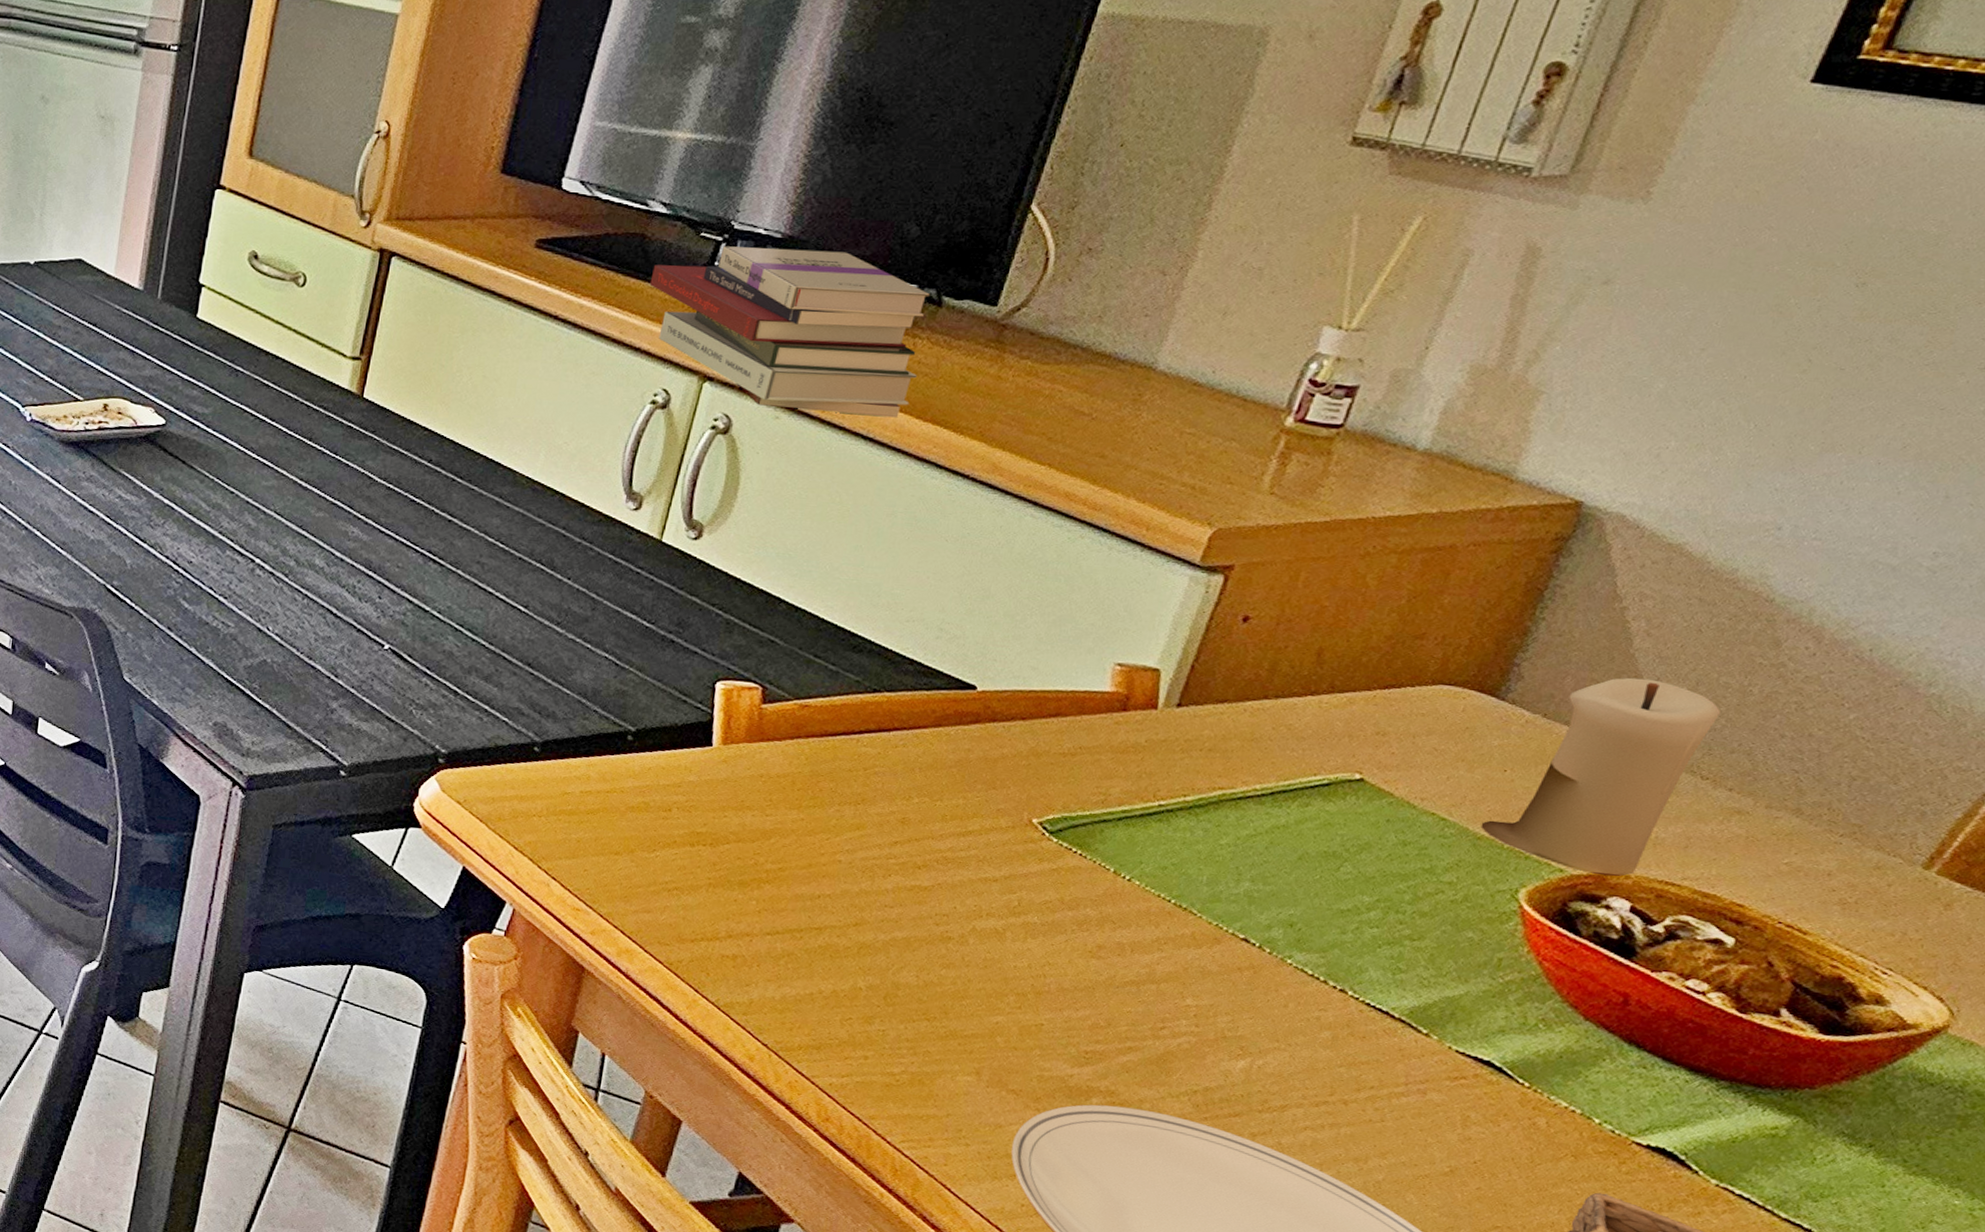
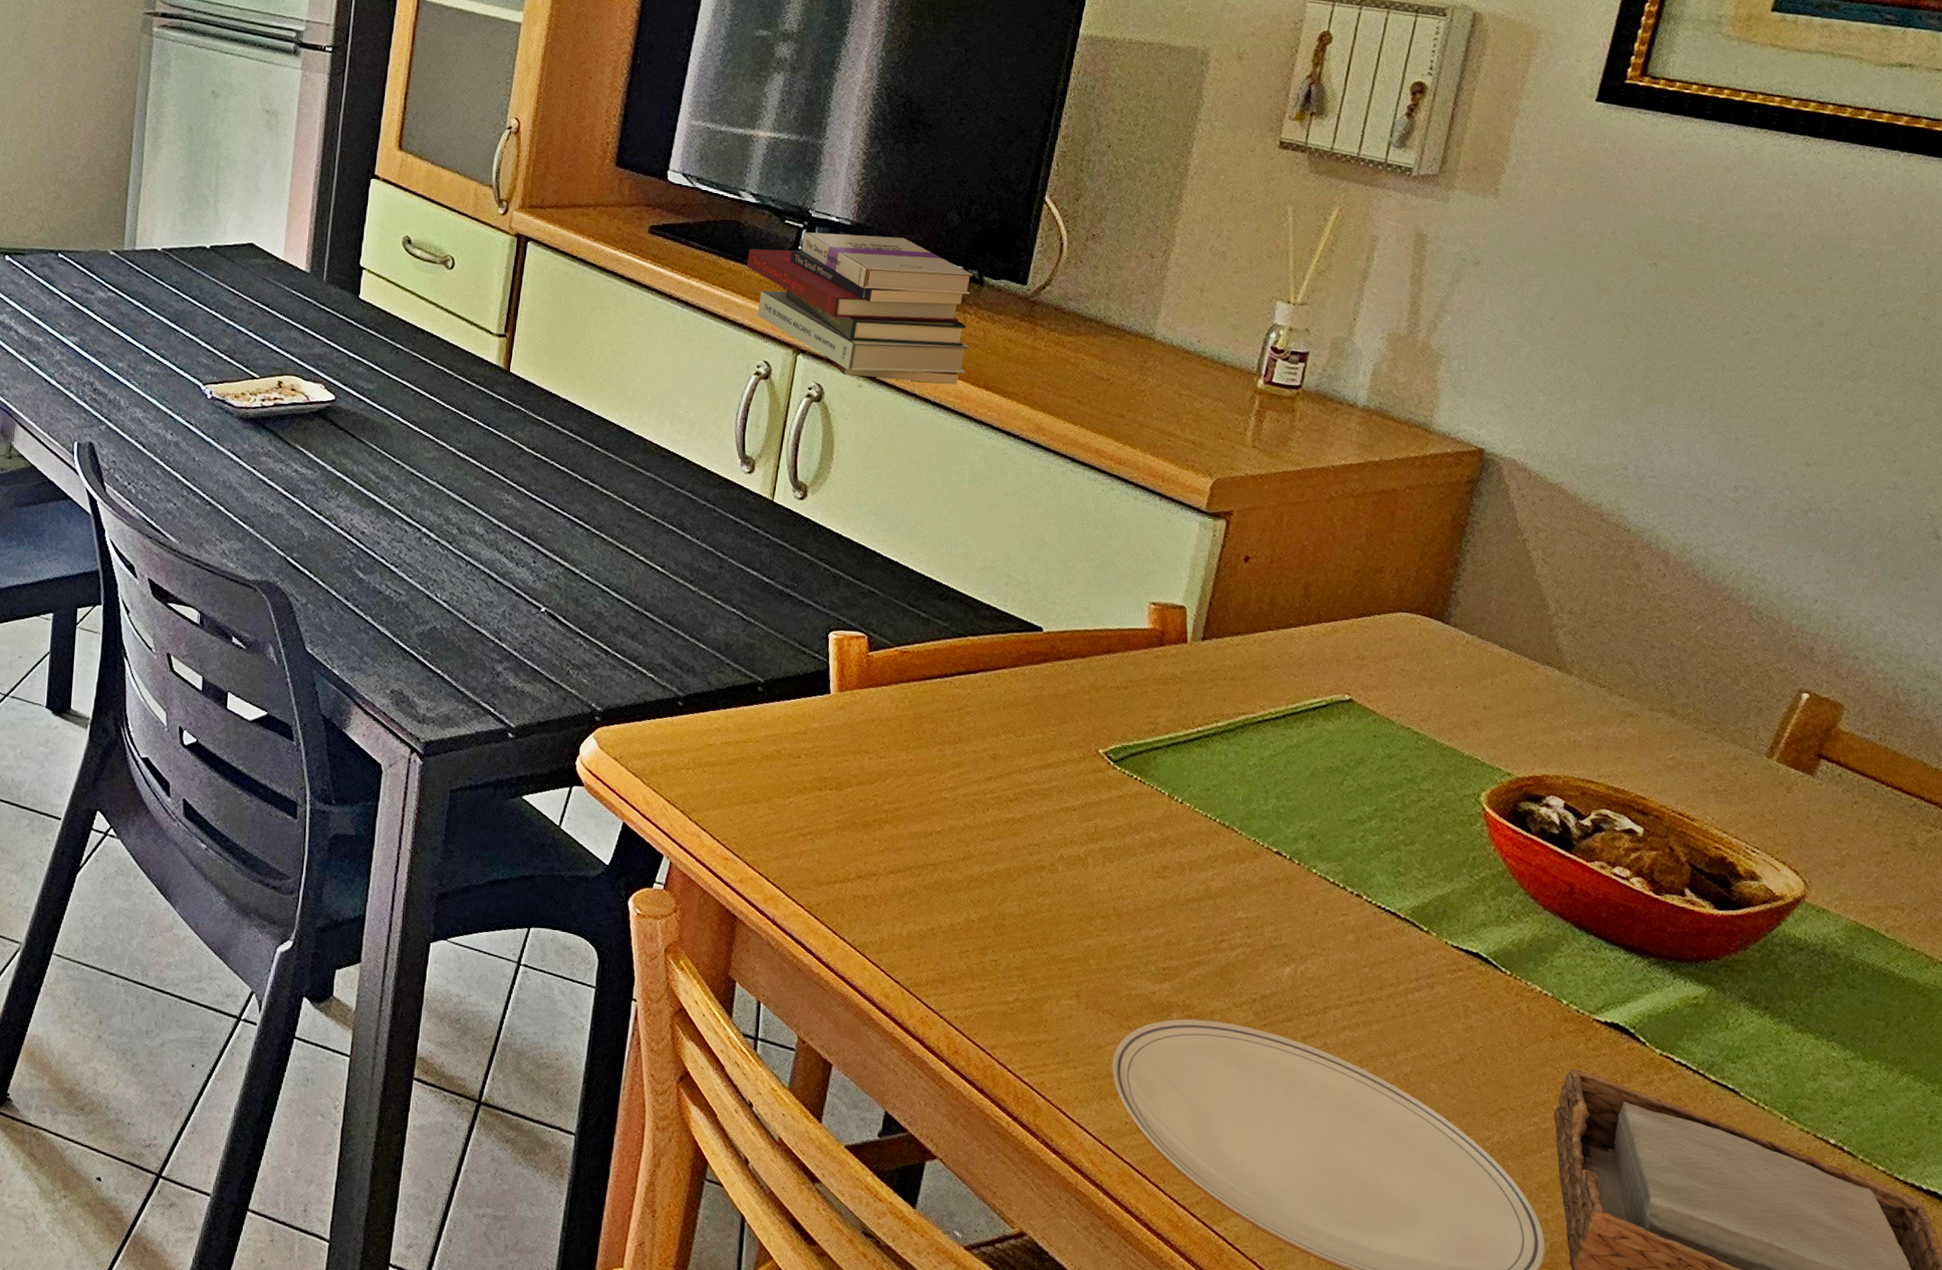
candle: present [1480,677,1722,877] -> none [1445,600,1607,778]

